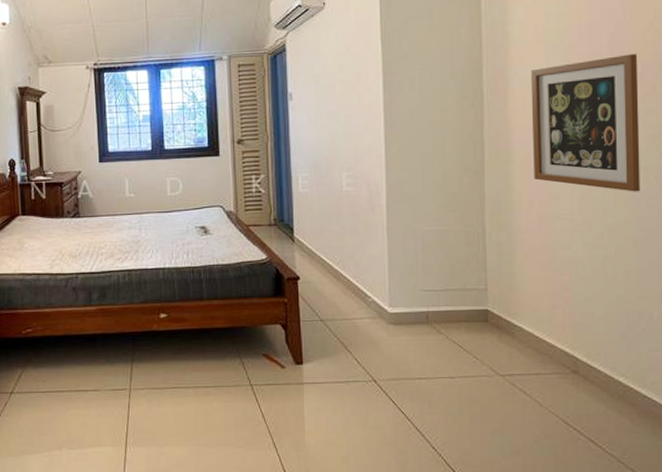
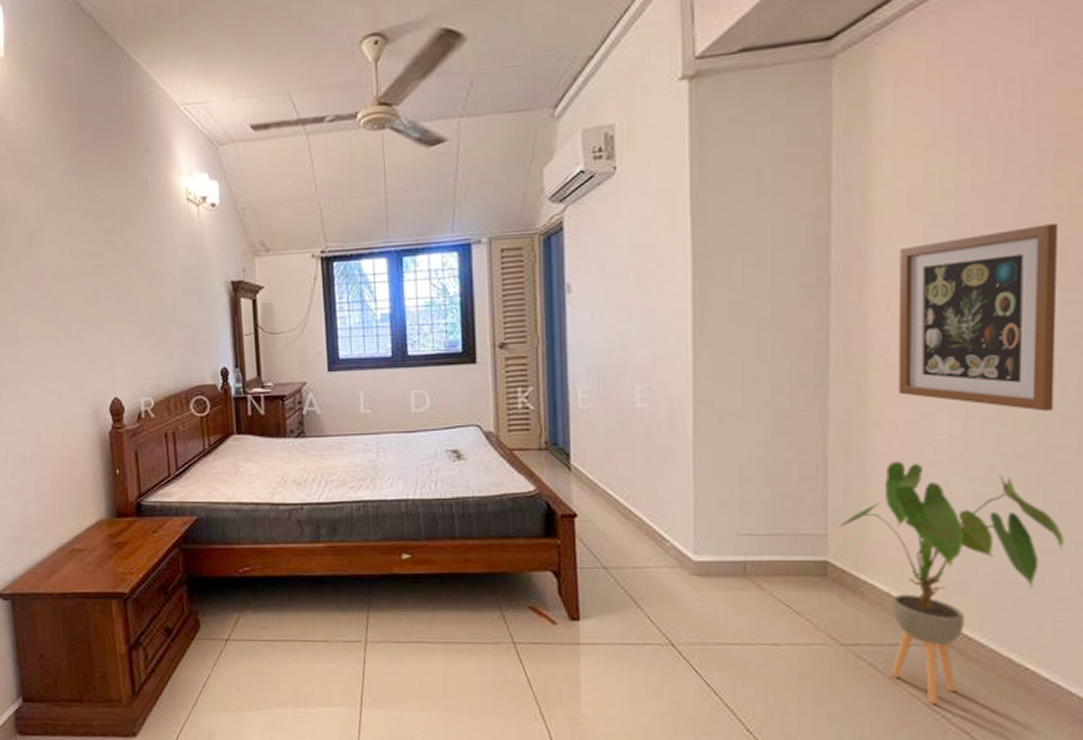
house plant: none [495,231,652,420] -> present [839,461,1064,705]

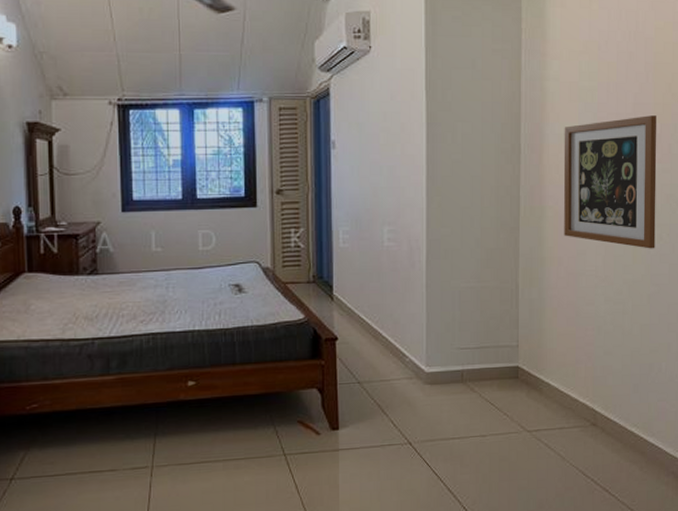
house plant: present [839,461,1064,705] -> none [526,287,662,472]

